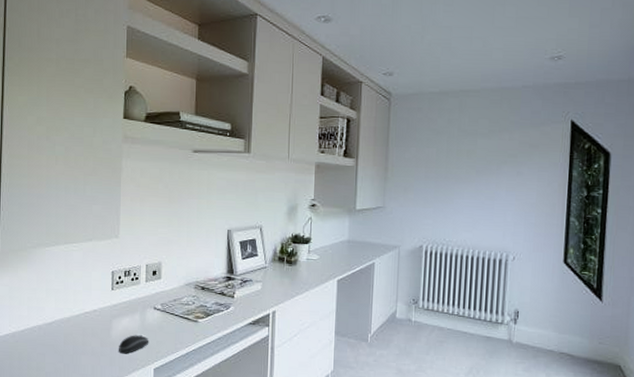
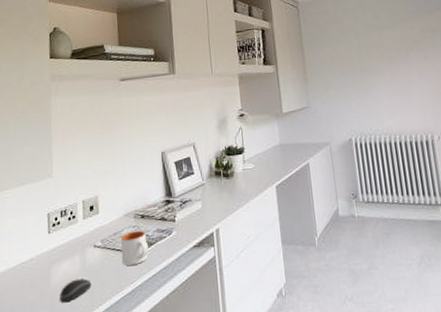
mug: none [179,300,206,331] -> present [121,230,149,266]

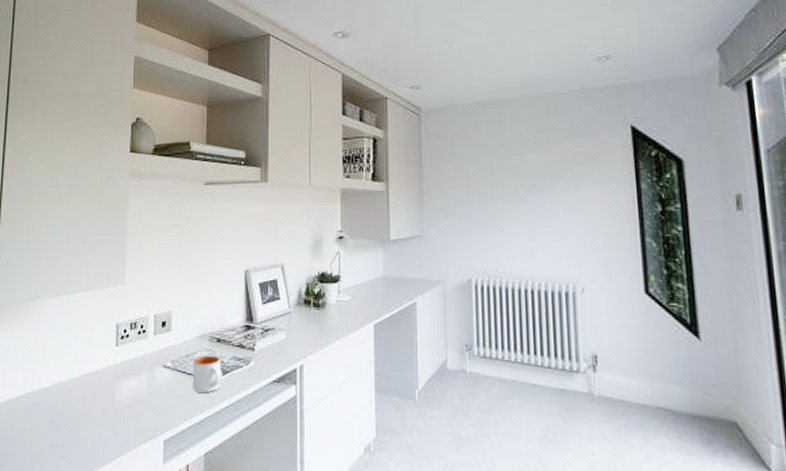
computer mouse: present [60,277,92,303] -> none [123,398,158,423]

